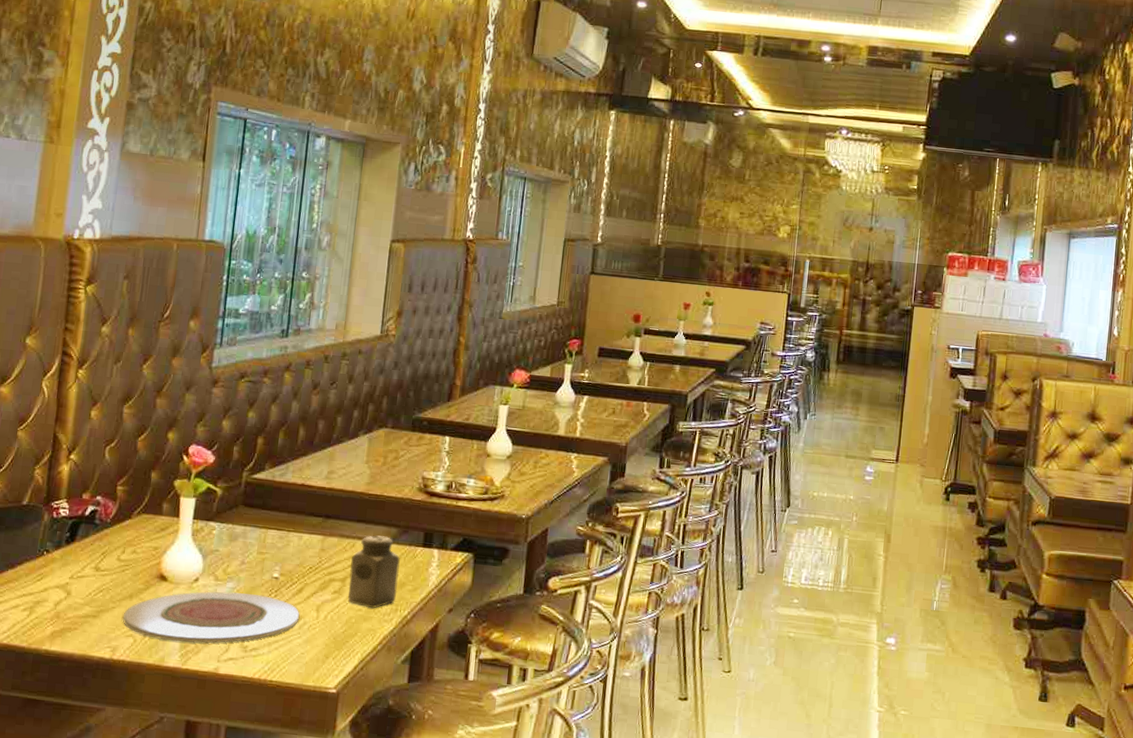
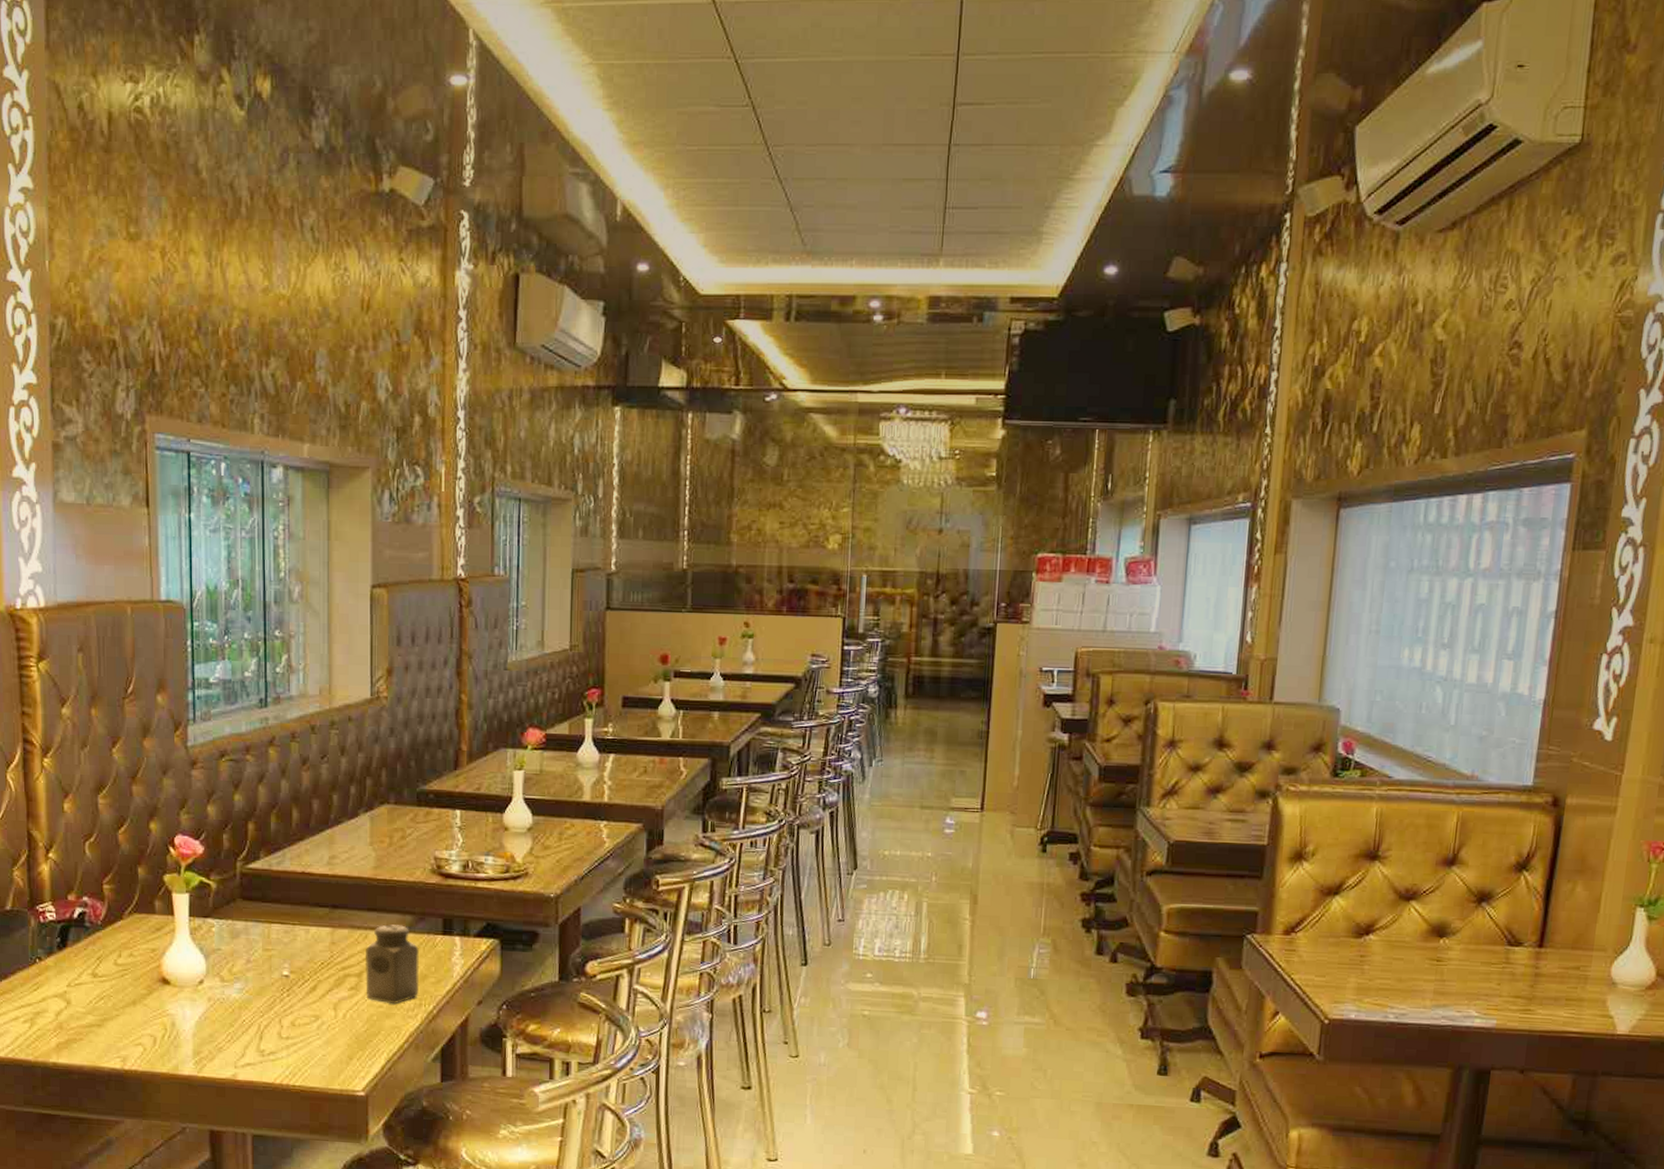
plate: present [122,591,300,644] -> none [128,992,317,1050]

